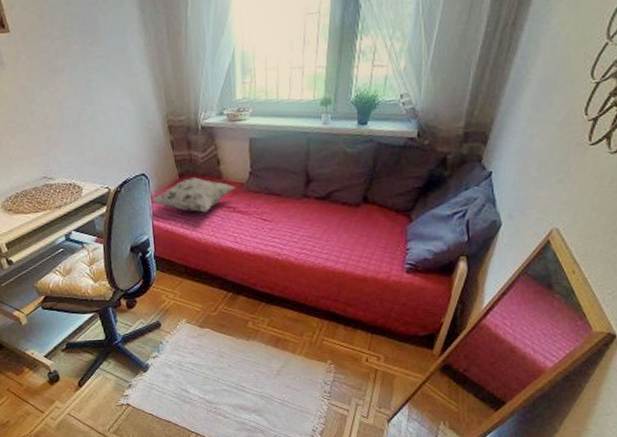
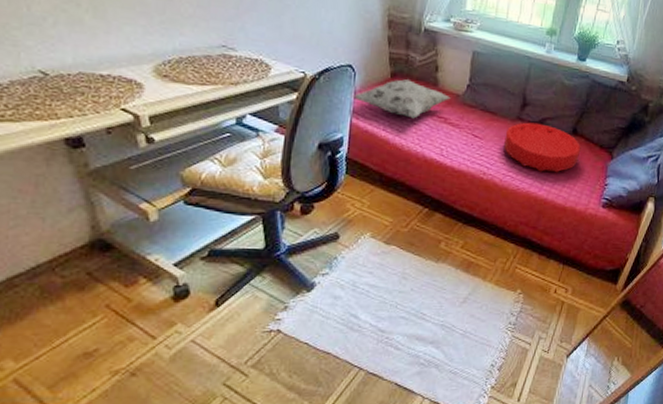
cushion: none [293,197,375,246] -> present [504,122,581,173]

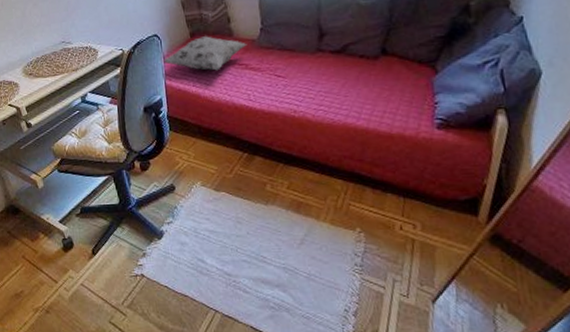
cushion: present [504,122,581,173] -> none [308,50,396,101]

